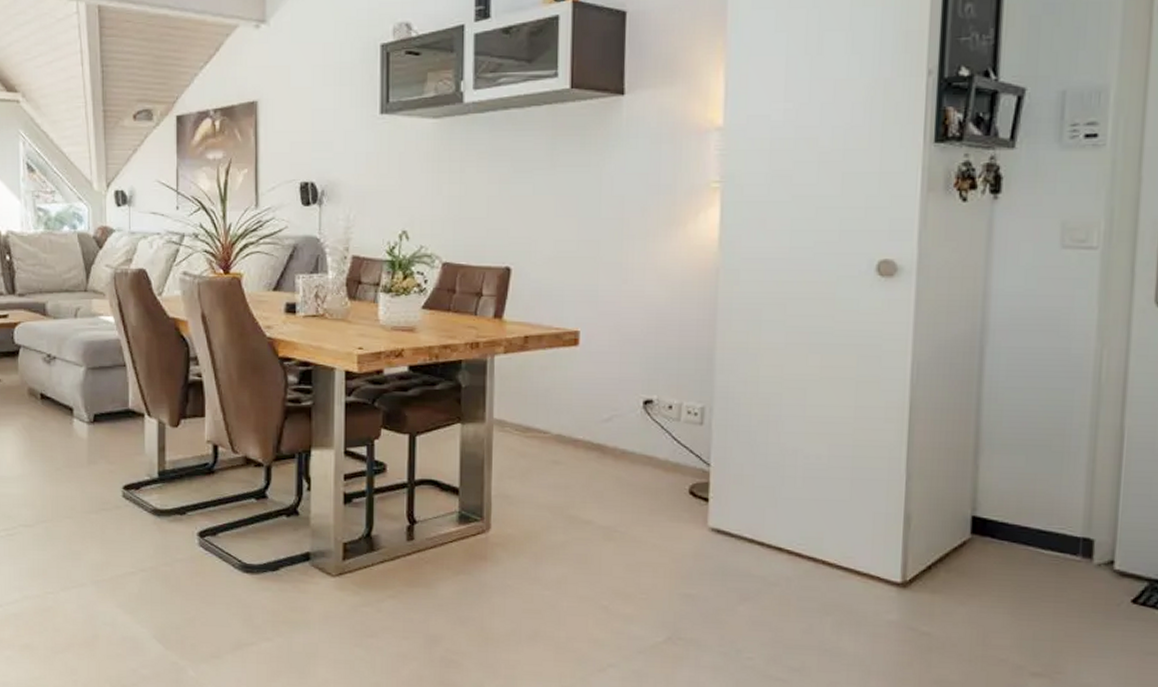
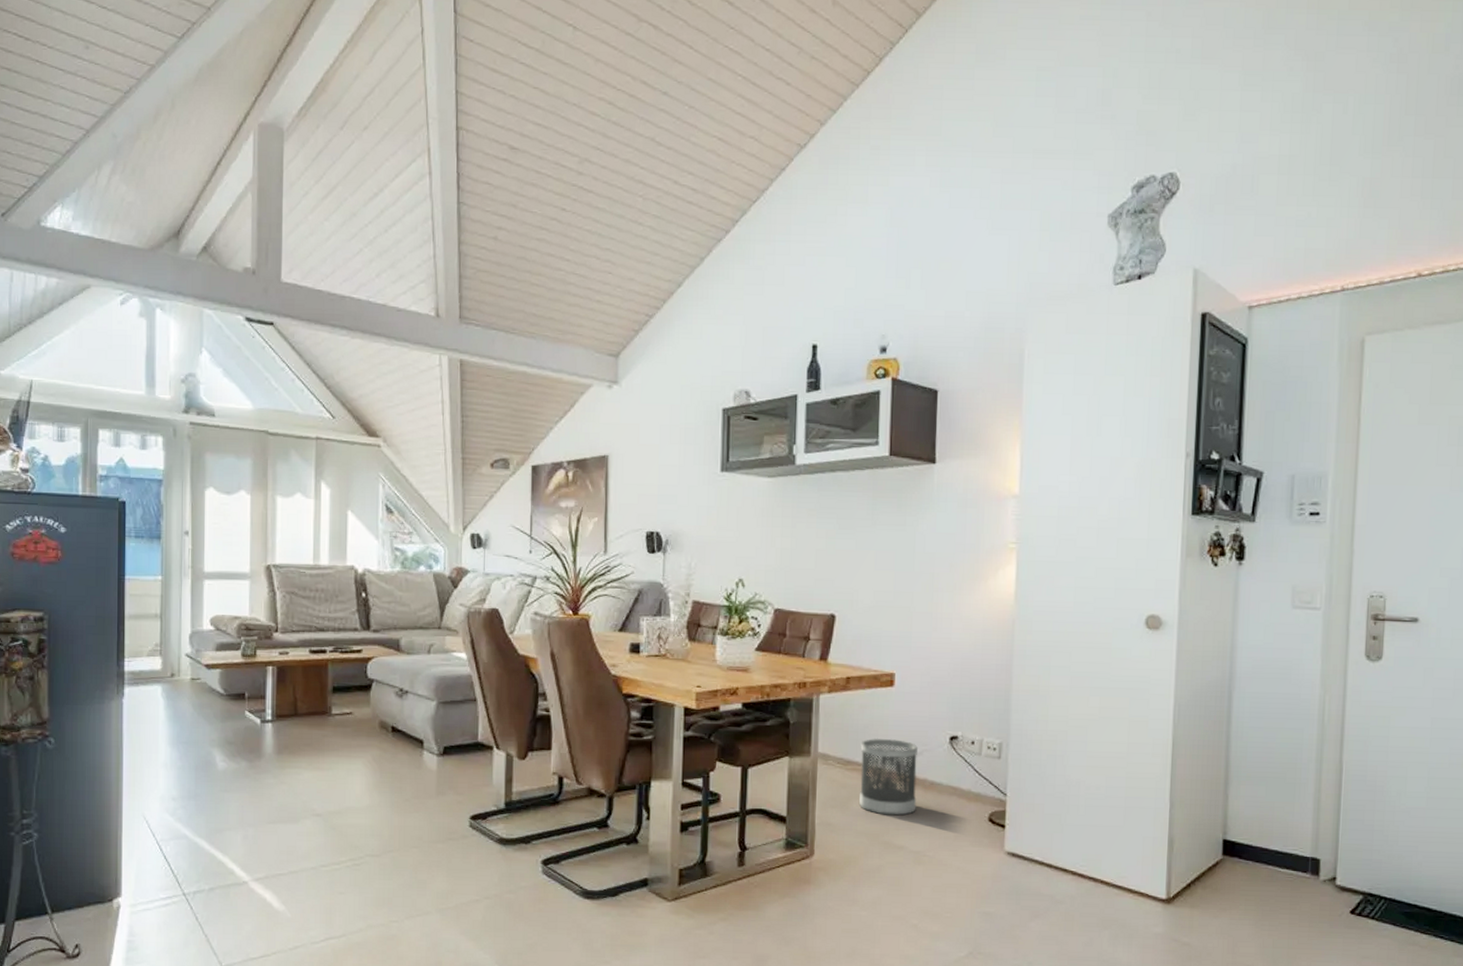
wastebasket: none [541,402,606,488] -> present [859,738,918,816]

